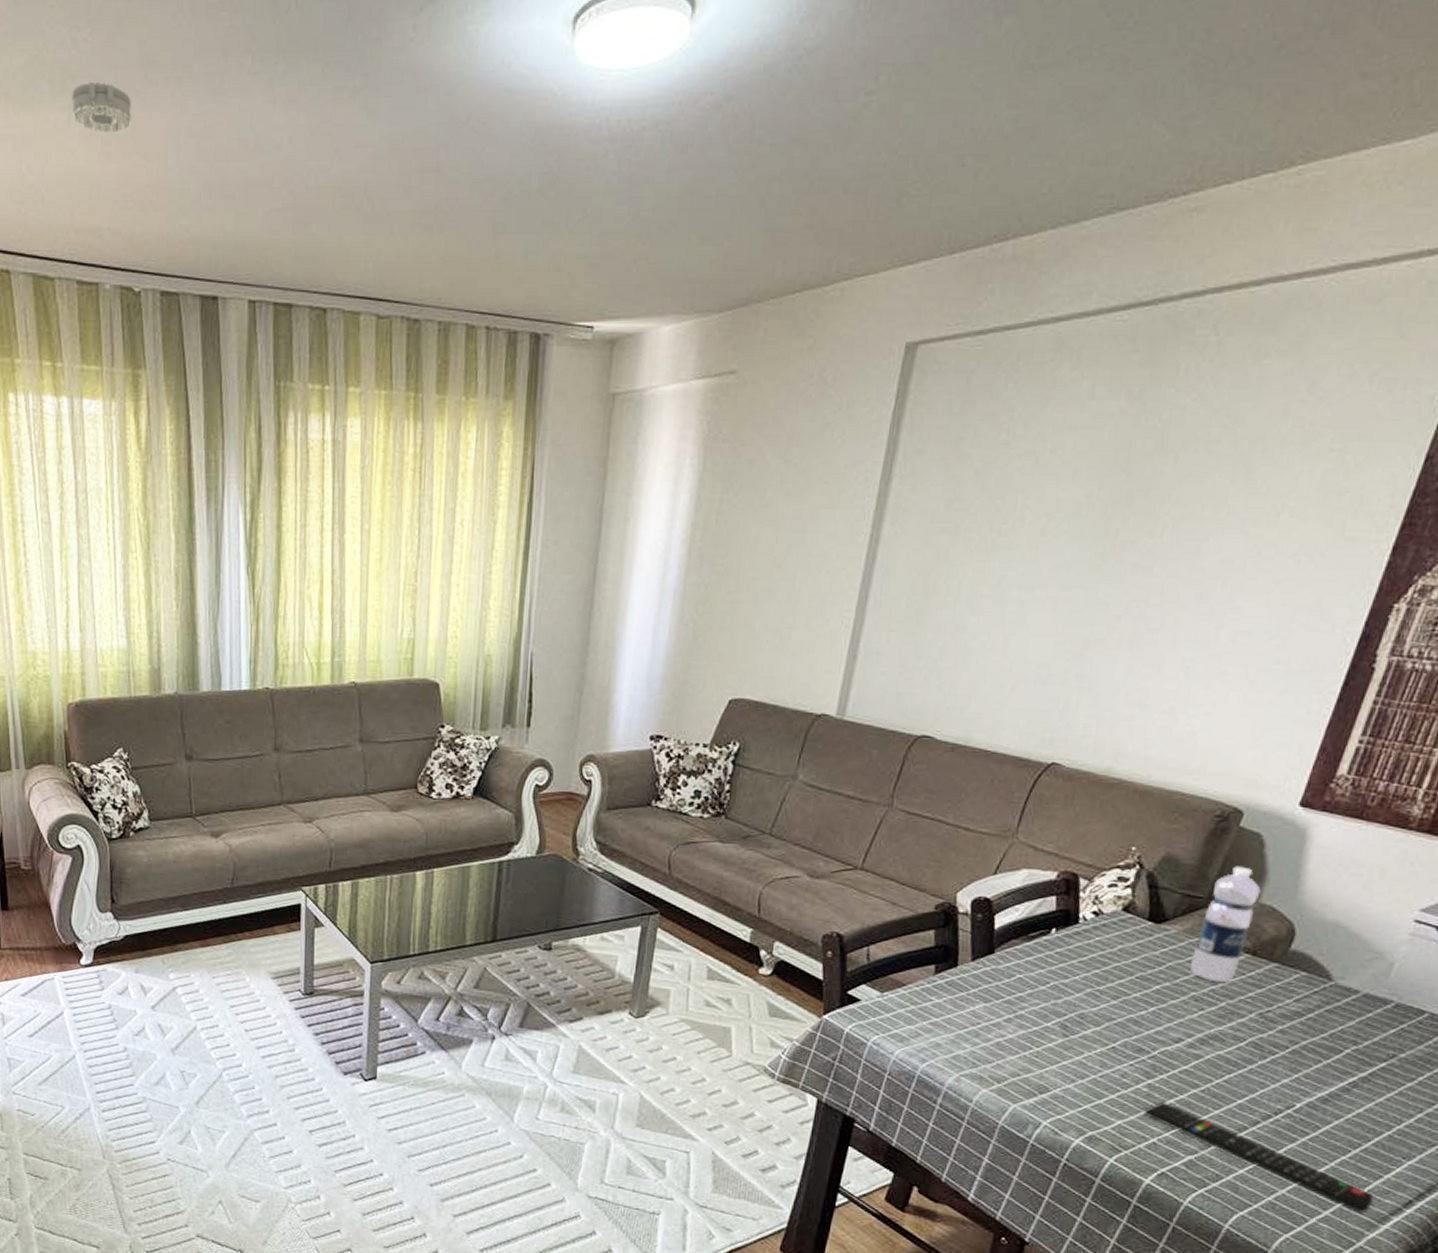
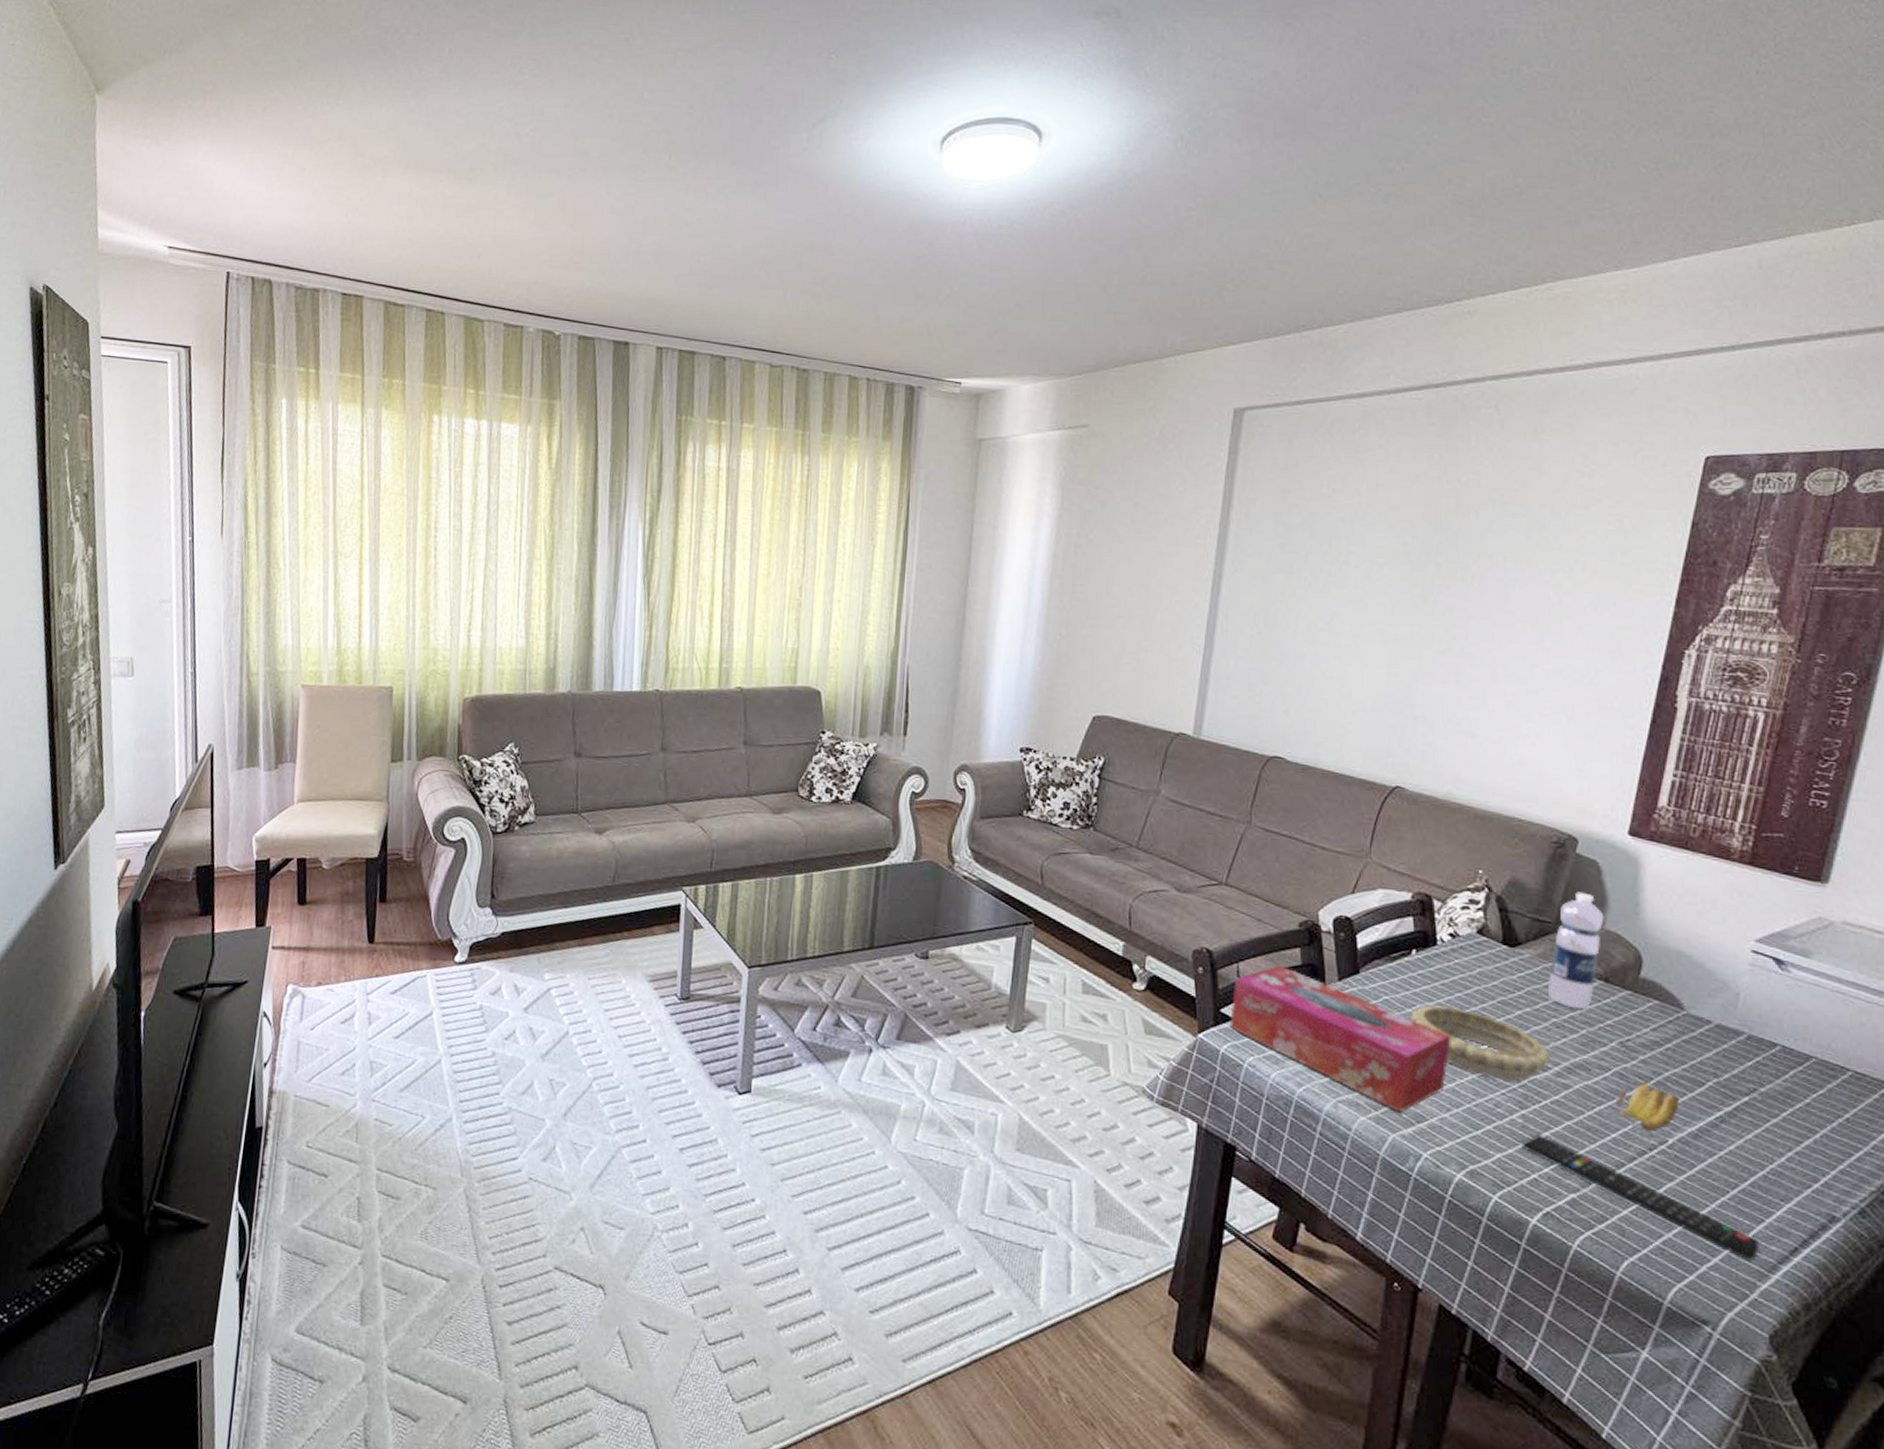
smoke detector: present [72,81,132,133] -> none [510,166,564,207]
tissue box: none [856,947,1084,1085] -> present [1230,965,1451,1113]
decorative bowl: none [1043,982,1186,1053] -> present [1411,1005,1552,1081]
banana: none [1247,1048,1313,1098] -> present [1617,1079,1679,1133]

